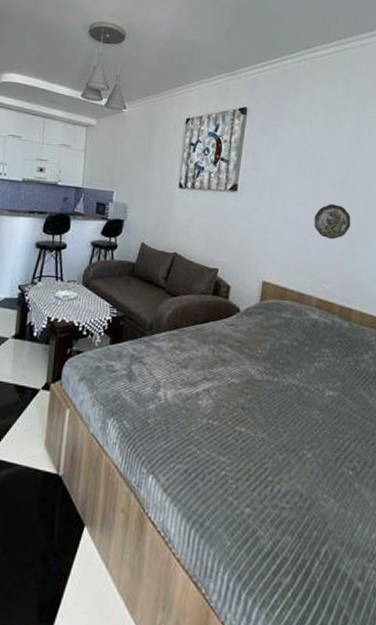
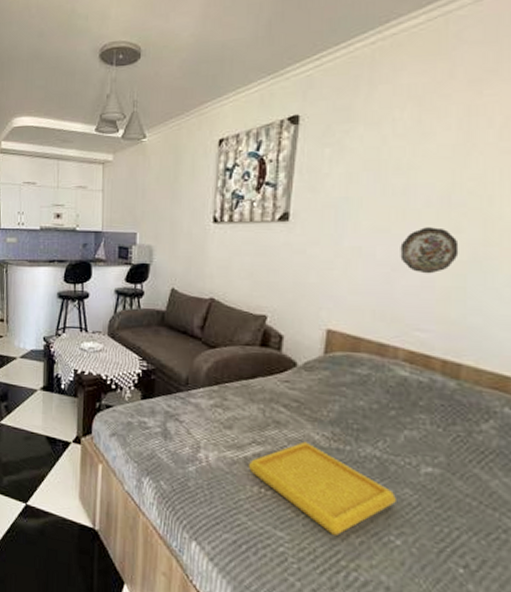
serving tray: none [199,376,308,456] -> present [248,441,396,537]

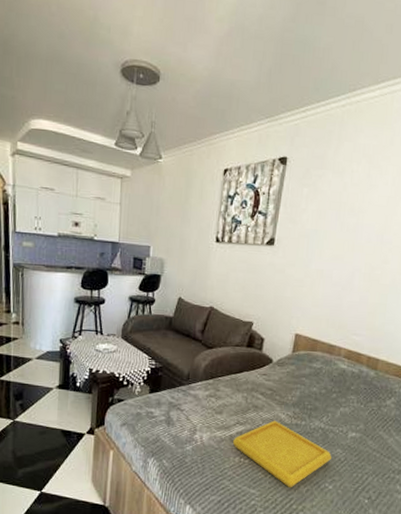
decorative plate: present [400,227,459,274] -> none [348,258,385,293]

